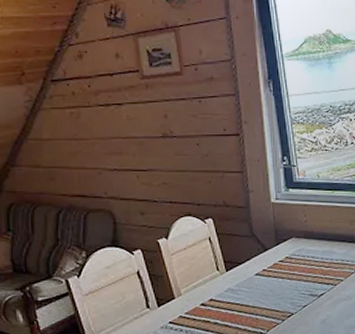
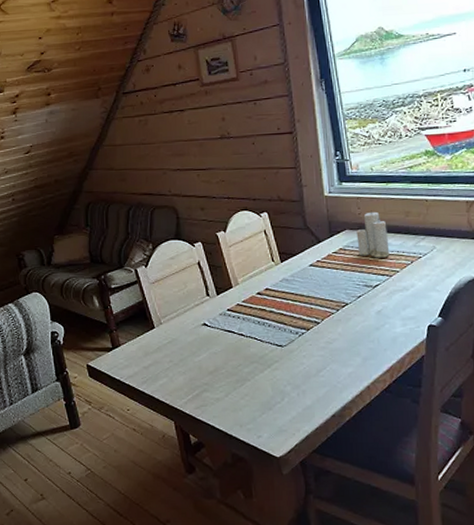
candle: none [302,218,335,267] -> present [356,210,390,258]

